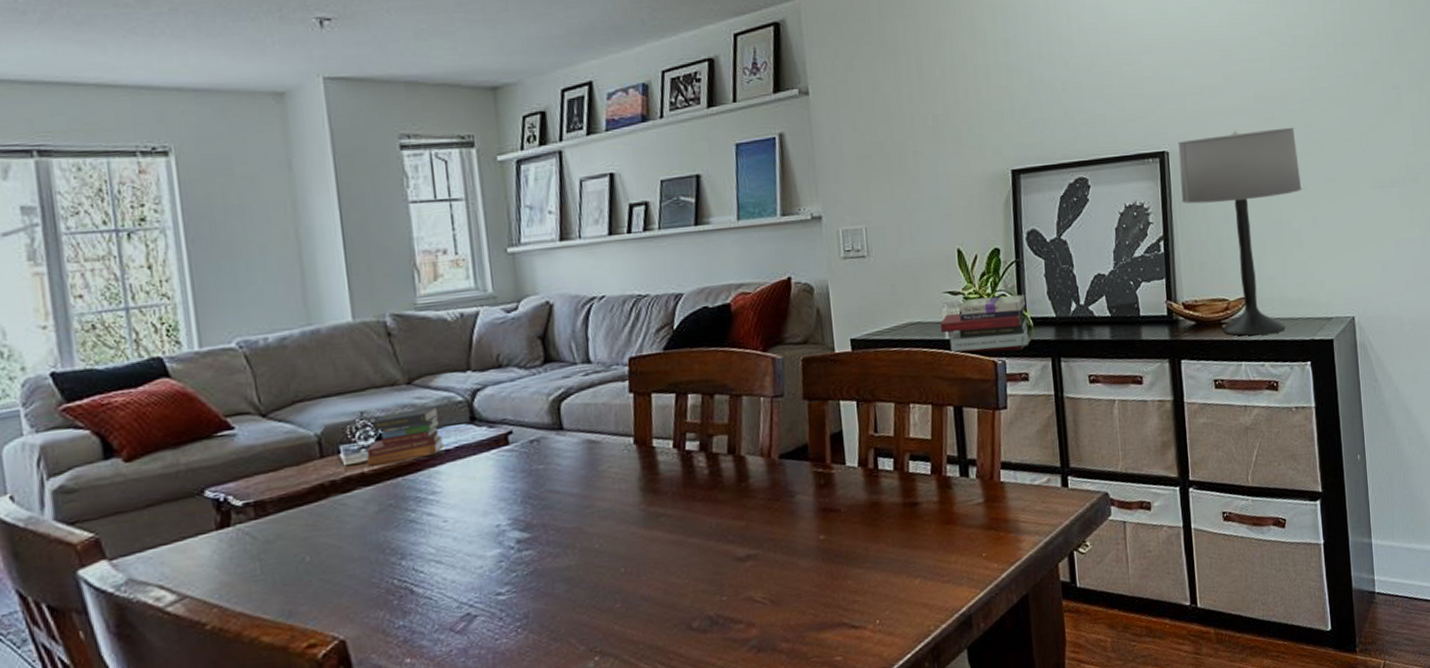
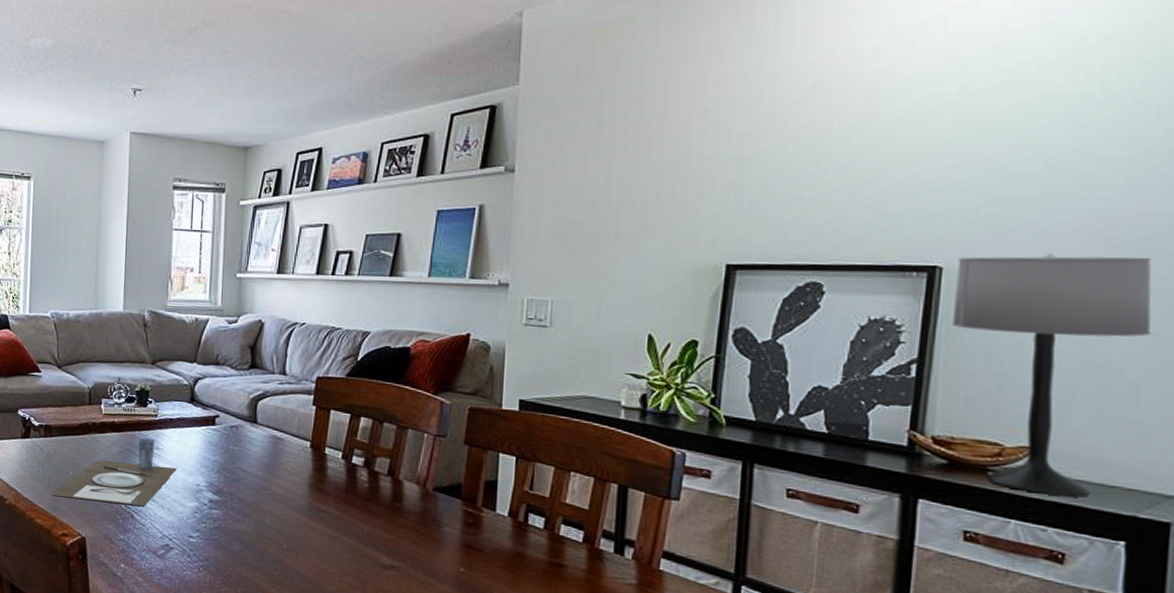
place setting: none [279,482,466,599] -> present [51,438,177,506]
books: present [366,406,444,467] -> none [118,383,170,421]
books: present [940,294,1031,353] -> none [616,385,722,446]

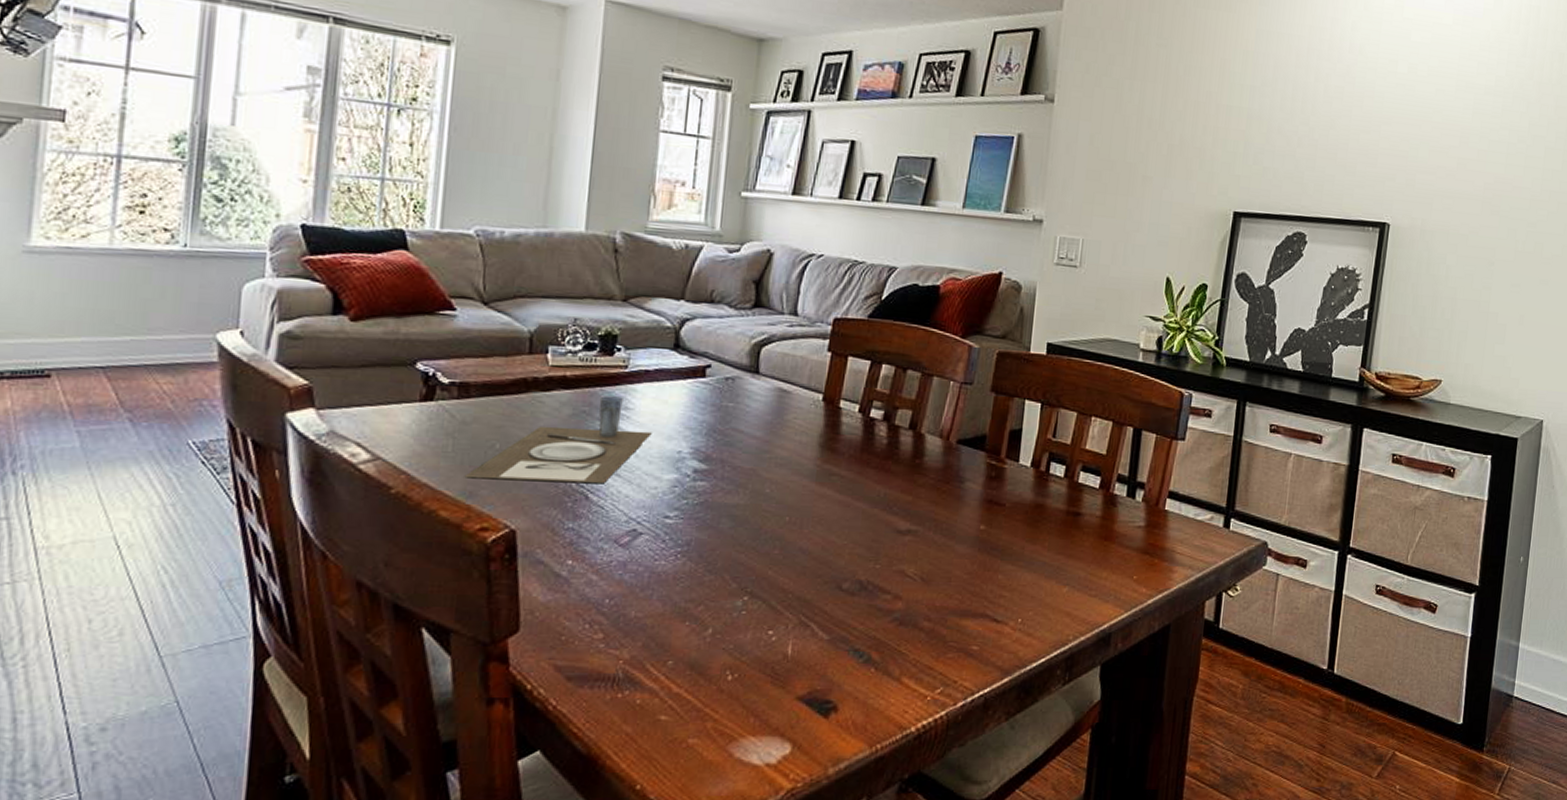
table lamp: present [951,252,1152,498] -> none [1393,215,1518,421]

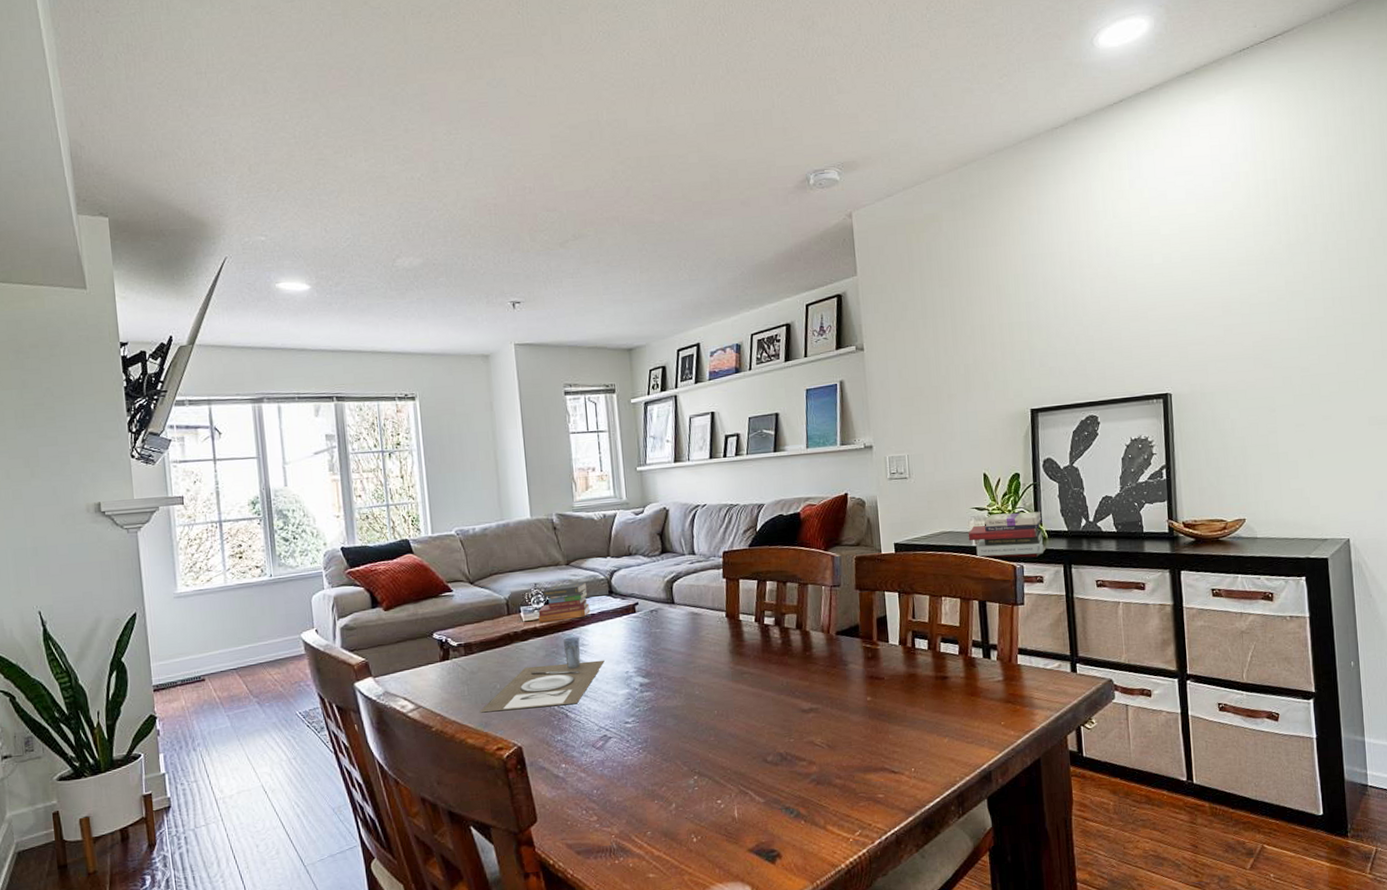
books: none [571,325,646,373] -> present [538,582,591,623]
books: none [1135,327,1224,386] -> present [968,511,1046,558]

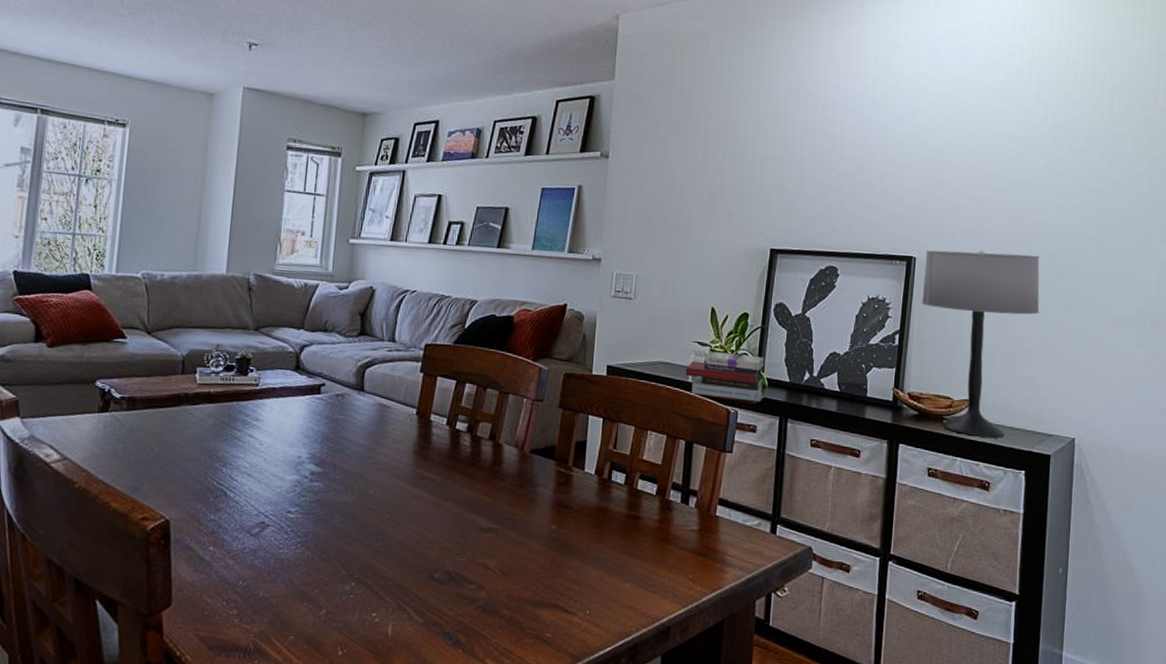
place setting: present [479,637,605,713] -> none [130,409,277,482]
books: present [538,582,591,623] -> none [214,350,273,390]
table lamp: none [1180,371,1299,553] -> present [921,249,1040,439]

